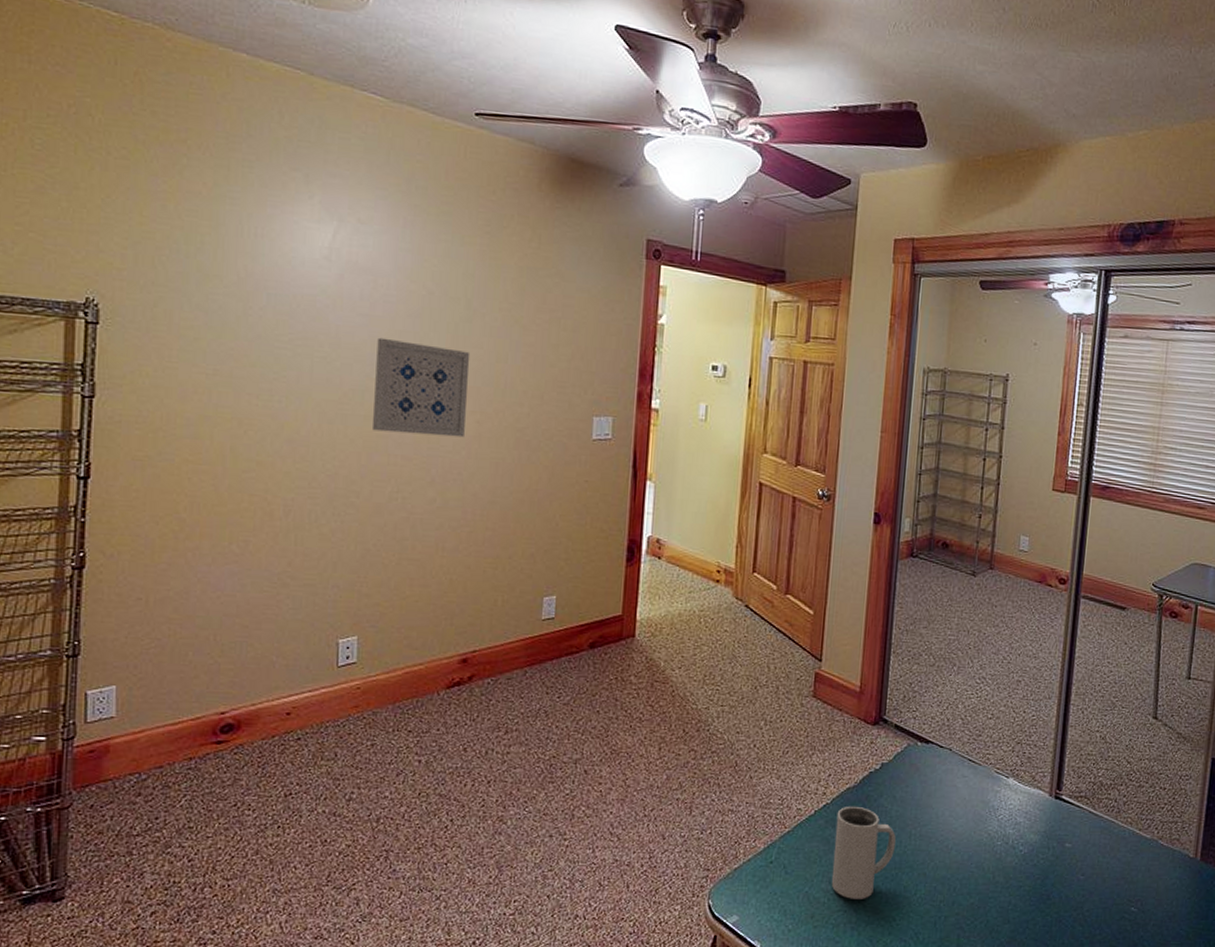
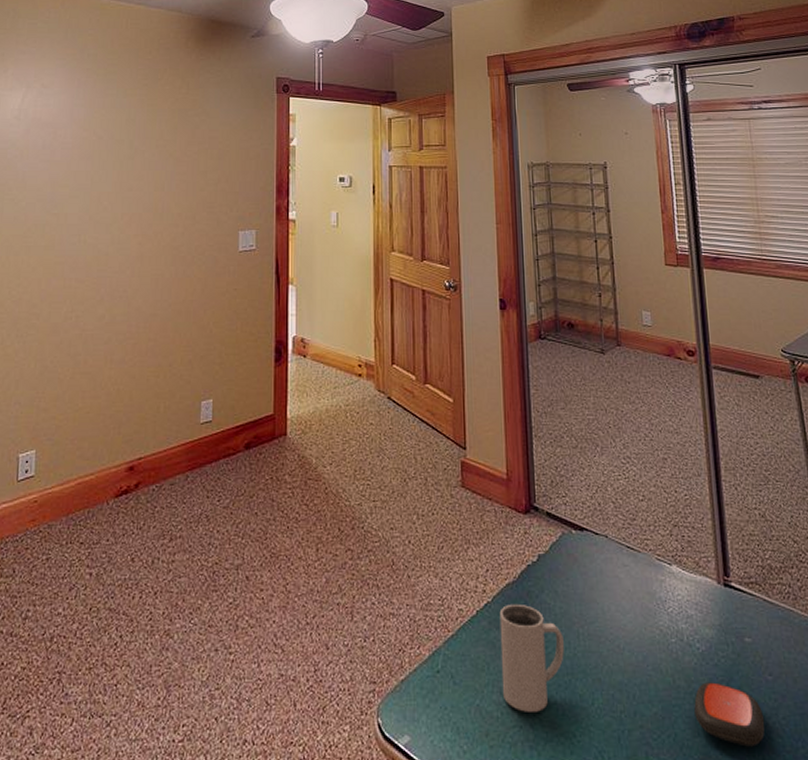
wall art: present [373,337,471,438] -> none [51,178,133,259]
remote control: none [1008,879,1070,933] -> present [694,682,765,747]

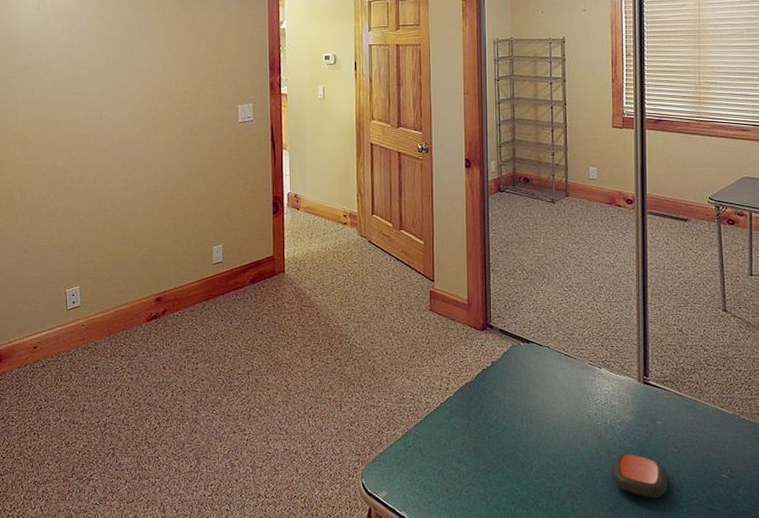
mug: present [499,603,564,712] -> none [459,397,510,475]

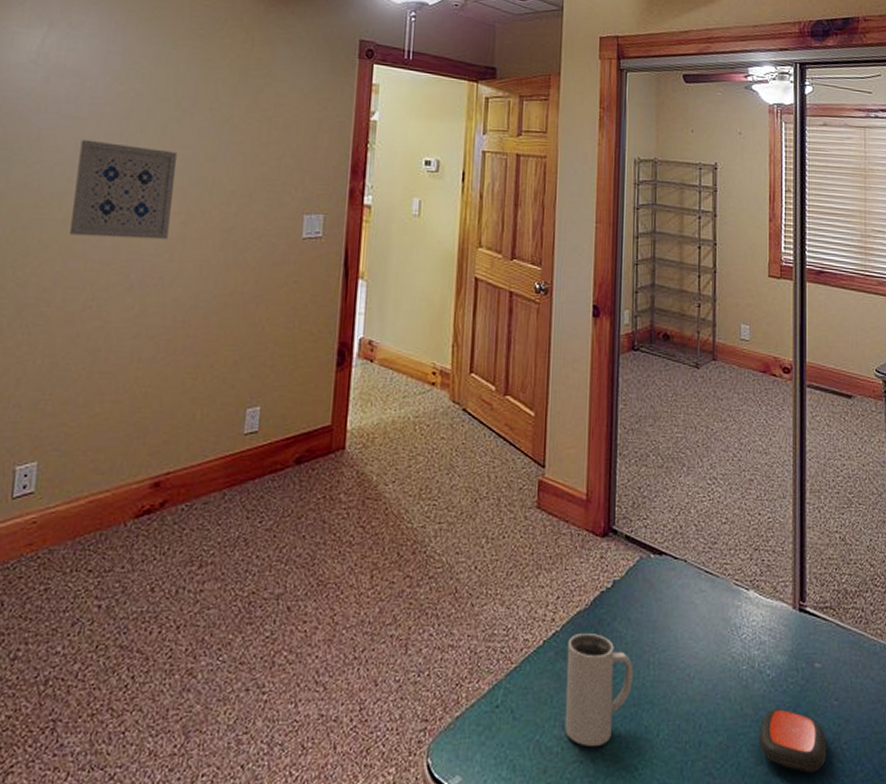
wall art: none [77,62,144,131] -> present [70,139,178,240]
mug: none [459,397,510,475] -> present [564,632,633,746]

